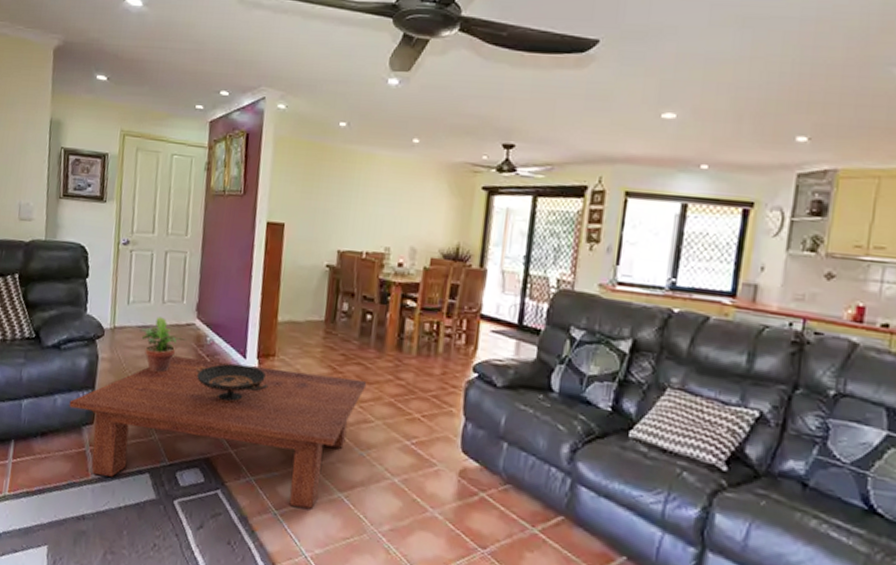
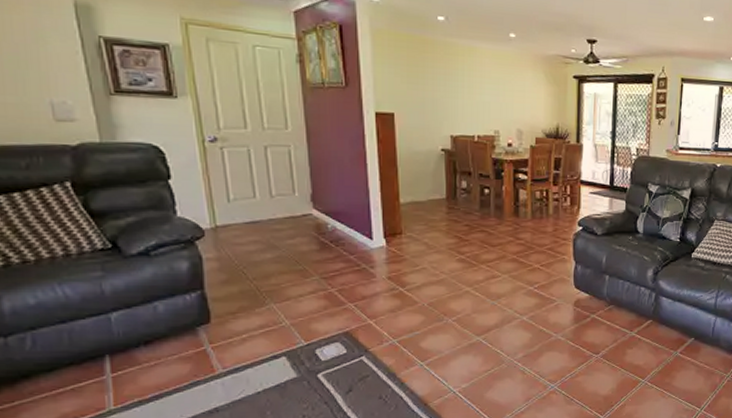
coffee table: present [69,356,367,509] -> none [174,244,491,370]
potted plant: present [139,317,186,373] -> none [248,211,305,263]
decorative bowl: present [196,363,269,403] -> none [321,245,399,280]

